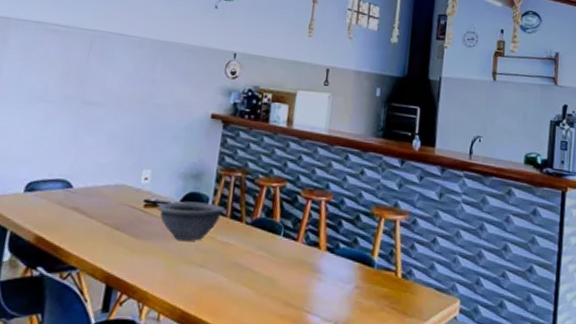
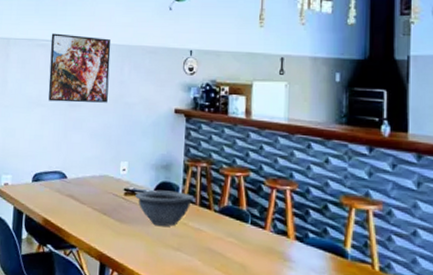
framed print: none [56,18,143,103] -> present [48,33,111,103]

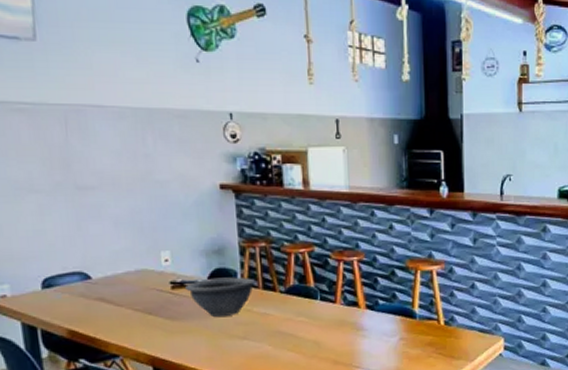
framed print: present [48,33,111,103] -> none [30,93,131,185]

